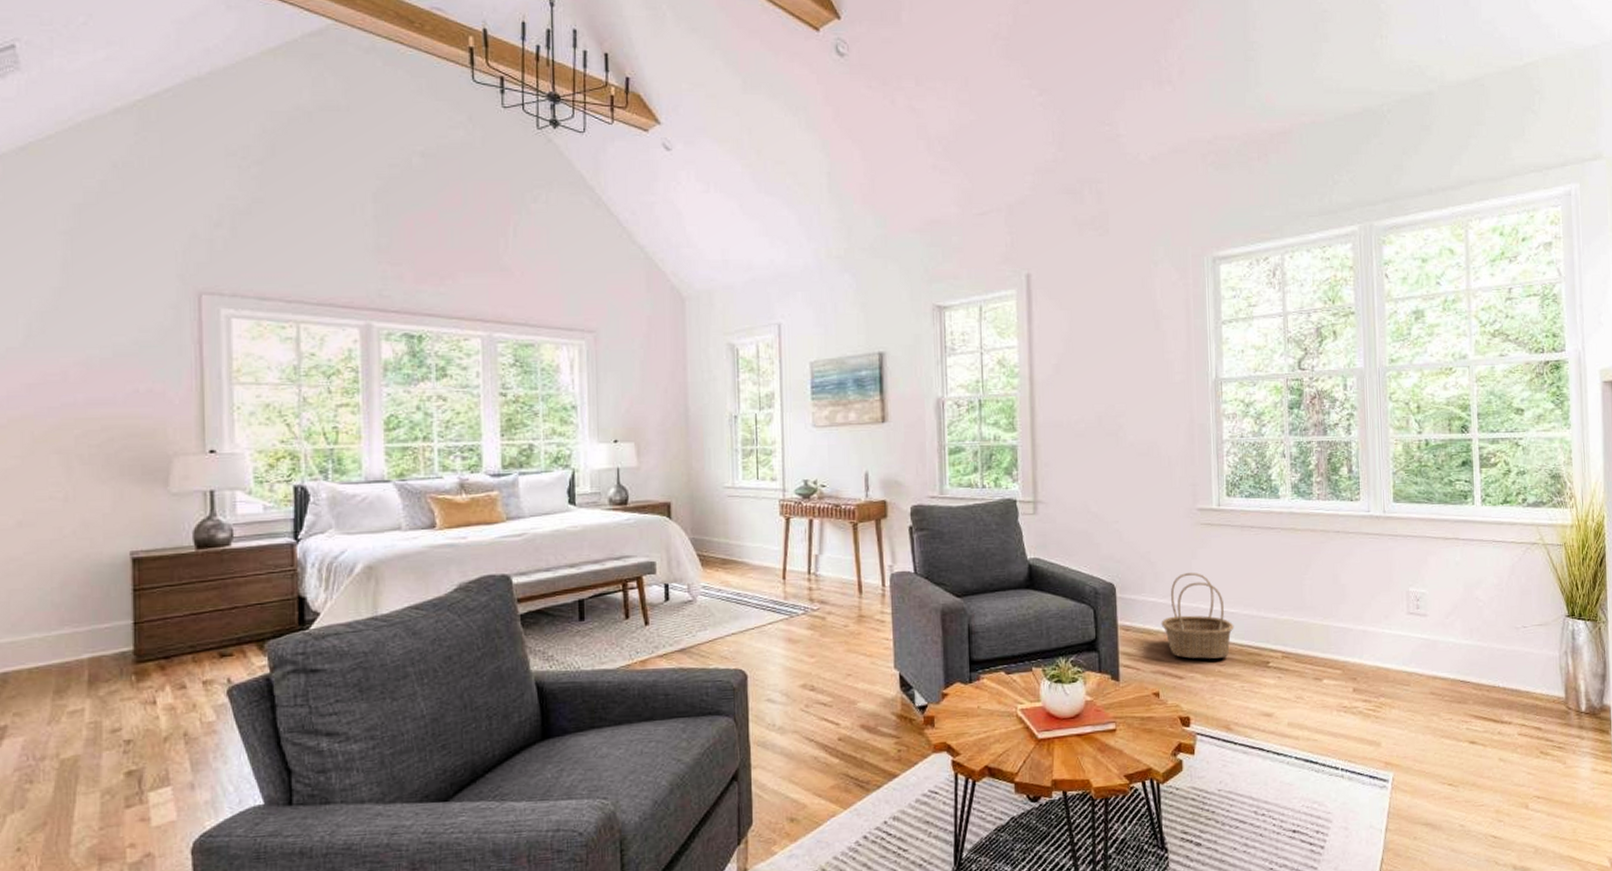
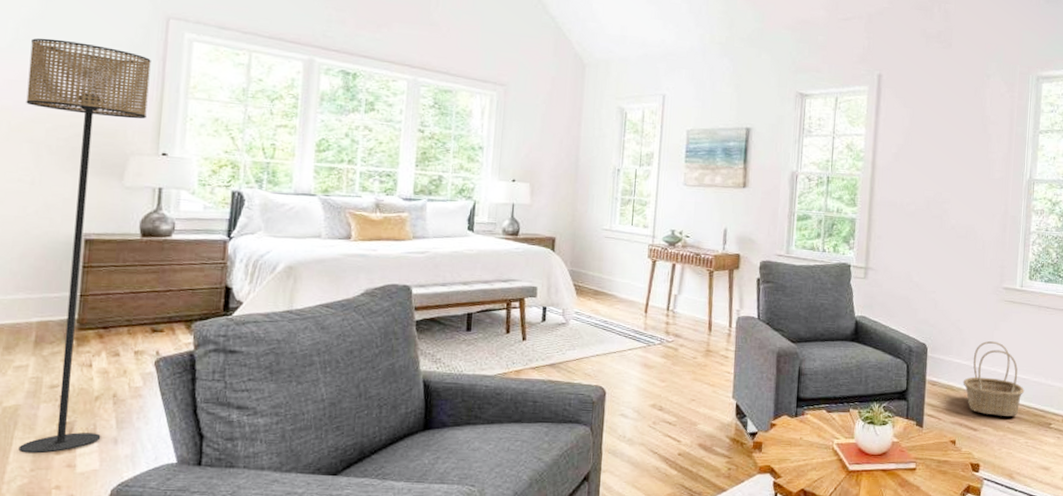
floor lamp: none [47,331,187,810] -> present [18,38,151,454]

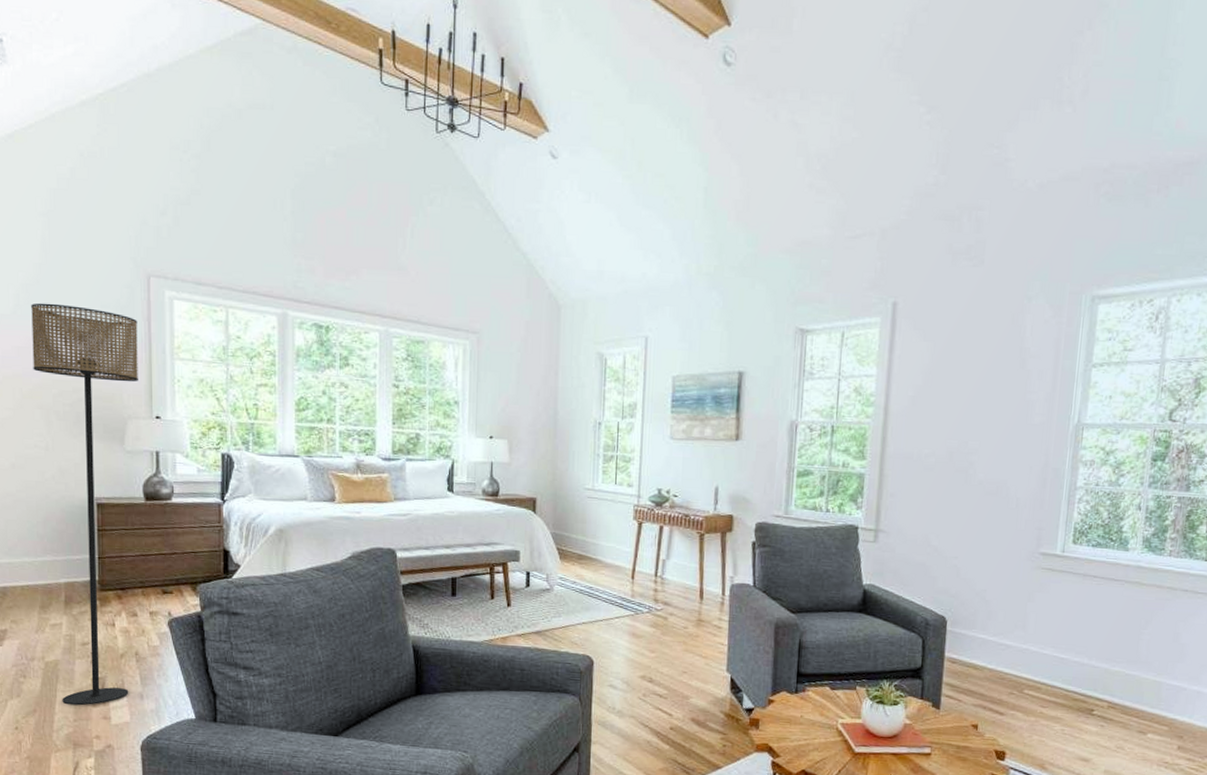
basket: present [963,341,1025,416] -> none [988,614,1063,700]

